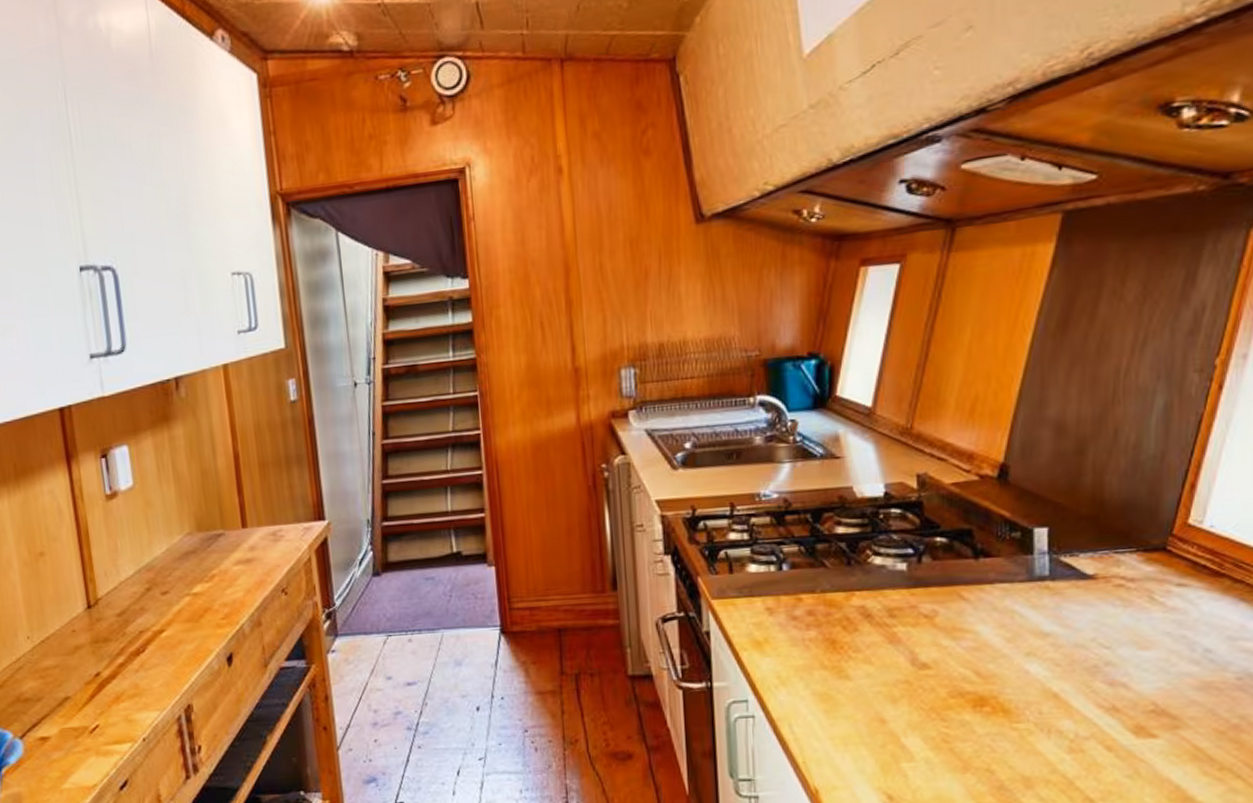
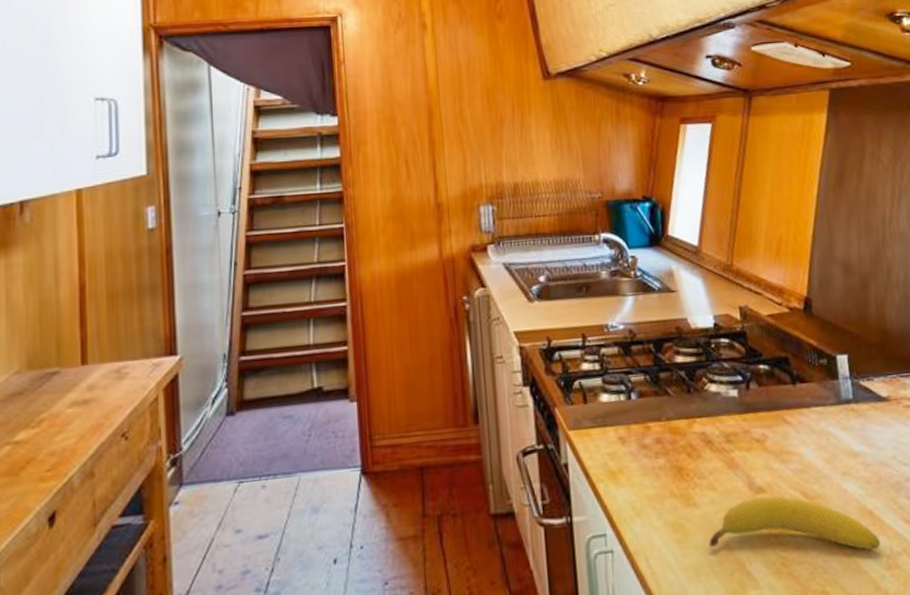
fruit: none [860,673,1064,734] -> present [709,496,880,551]

